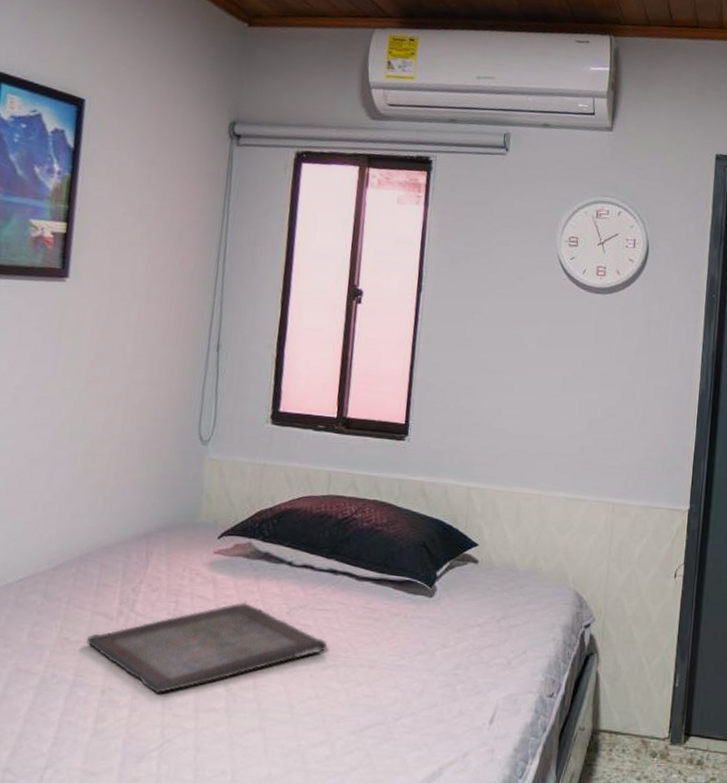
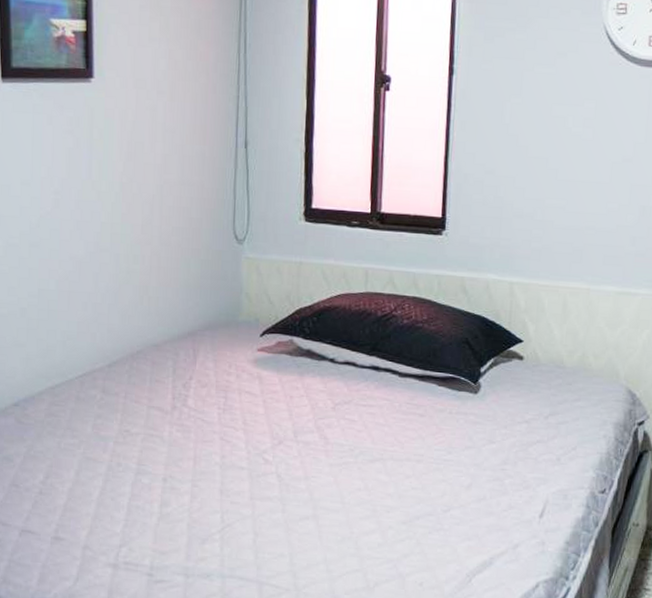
serving tray: present [86,601,328,693] -> none [145,397,374,482]

